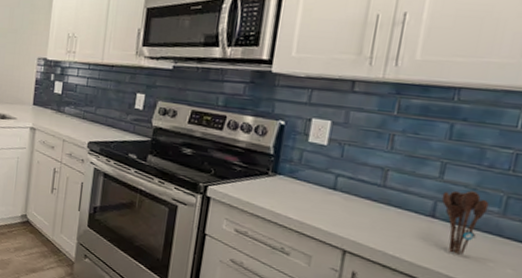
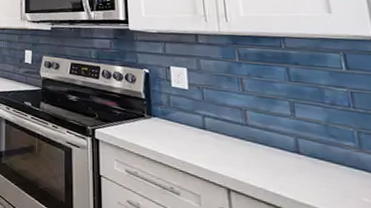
utensil holder: present [441,190,490,255] -> none [299,127,345,191]

